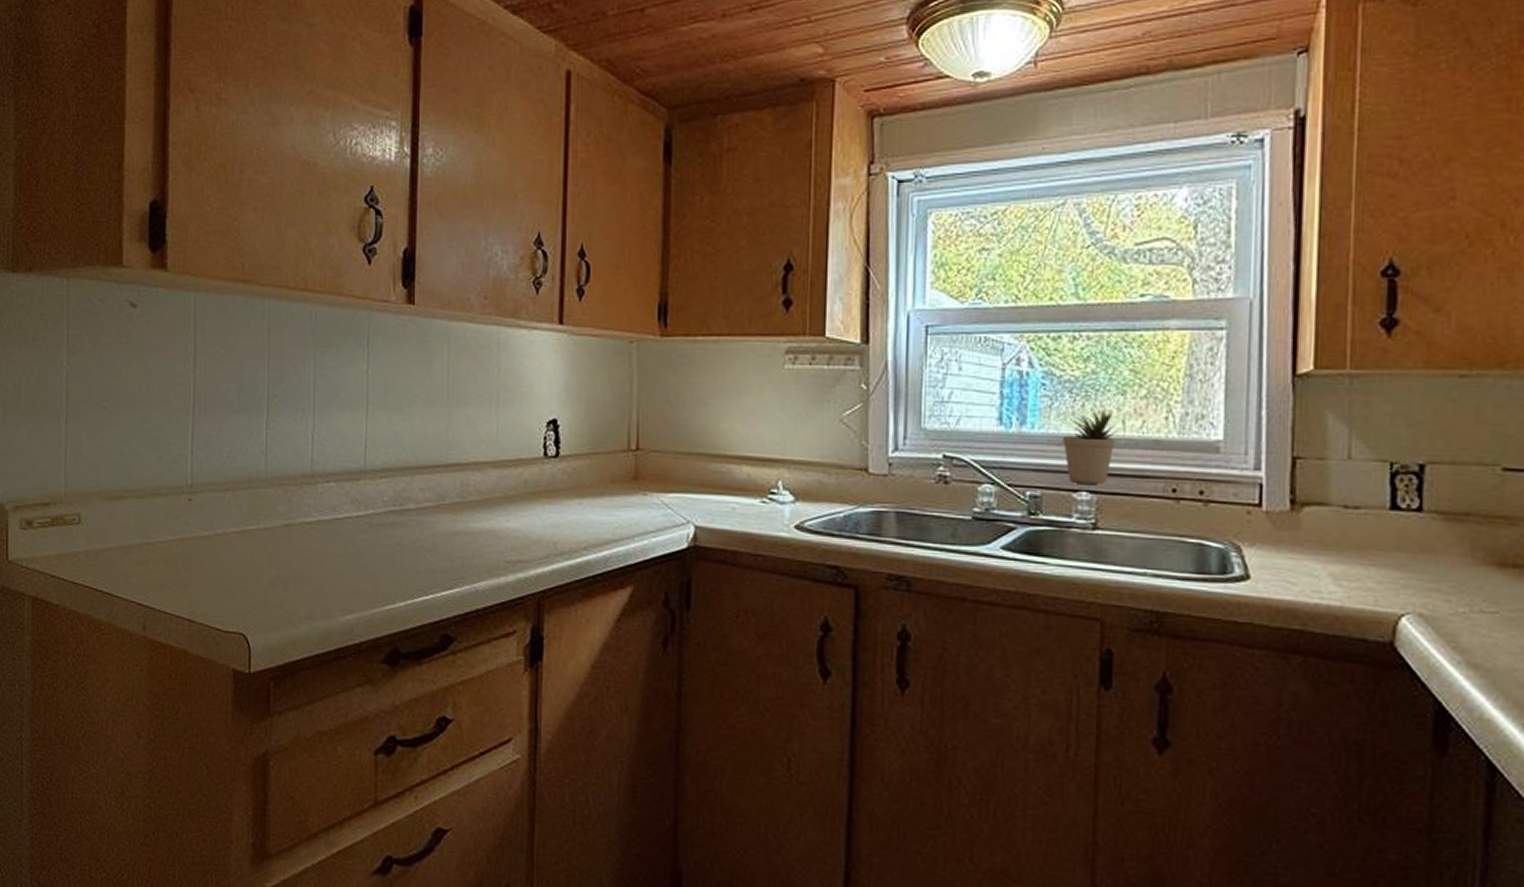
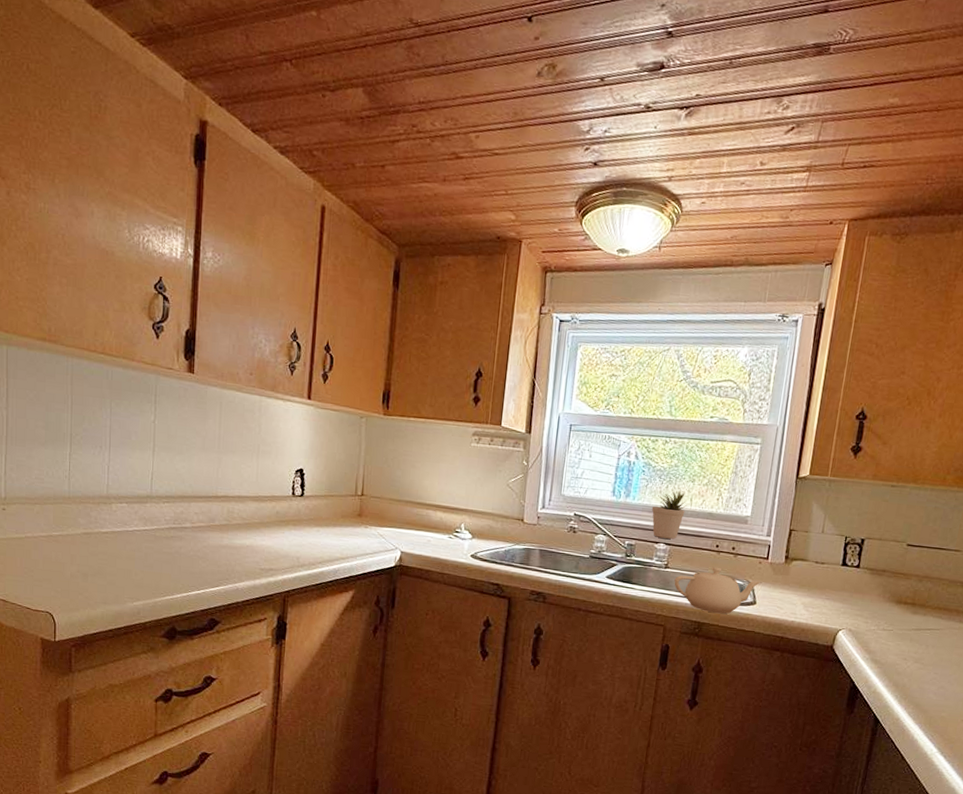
teapot: none [1110,523,1254,598] -> present [674,566,761,614]

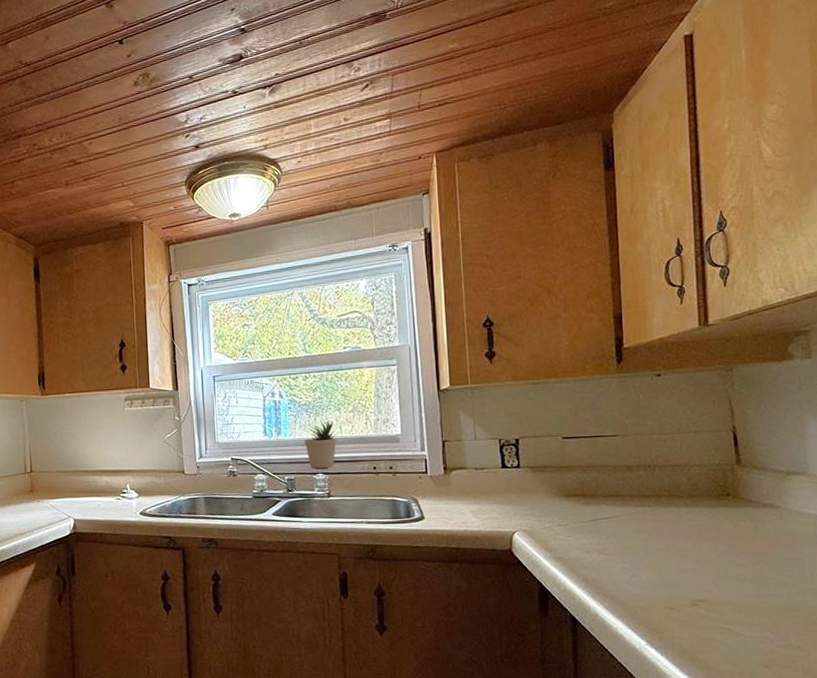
teapot: present [674,566,761,614] -> none [339,488,425,534]

